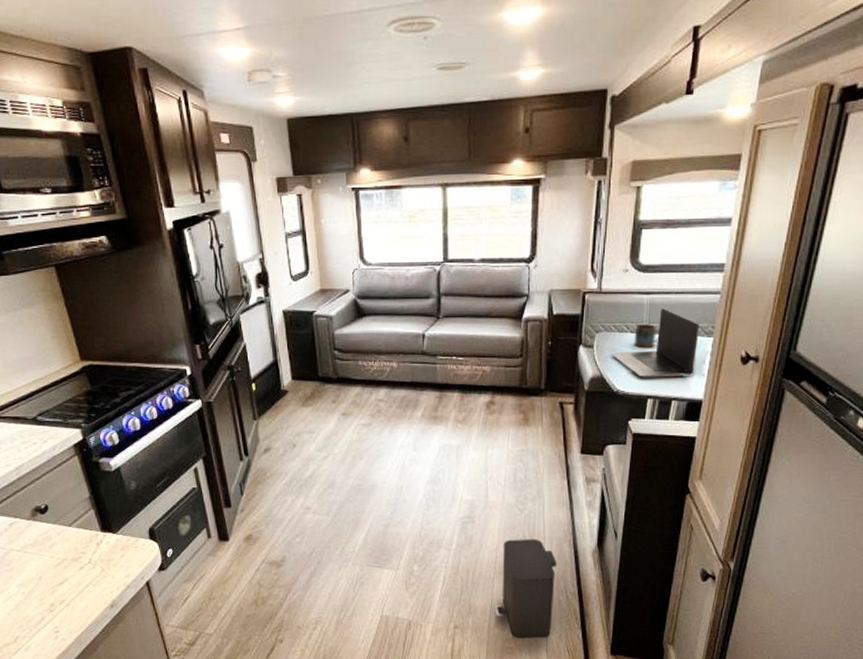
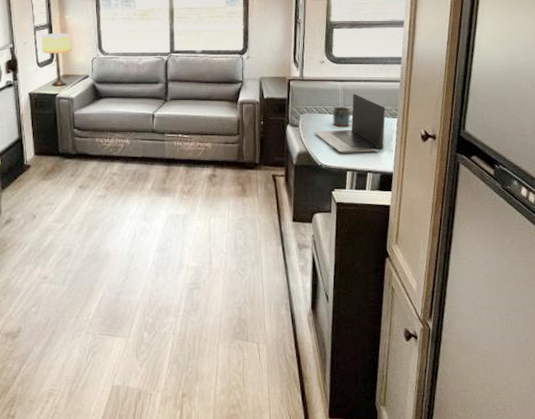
table lamp: none [294,240,329,303] -> present [41,33,71,87]
pedal bin: present [493,539,557,638] -> none [219,303,276,405]

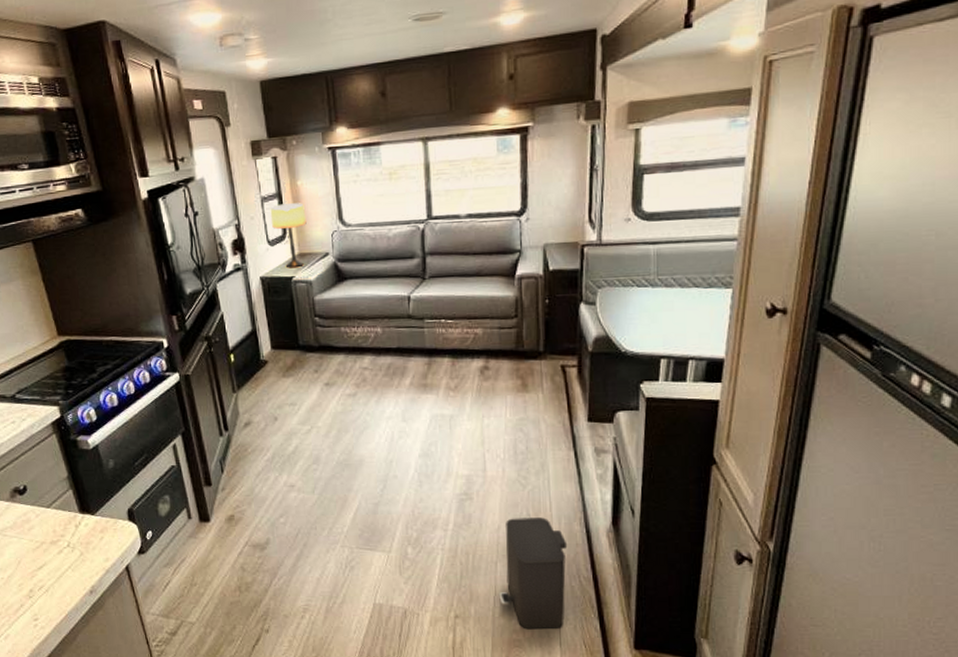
pedal bin: none [219,303,276,405] -> present [498,517,568,630]
laptop computer: present [314,94,386,154] -> none [616,259,716,337]
mug: present [332,107,353,128] -> none [641,277,670,304]

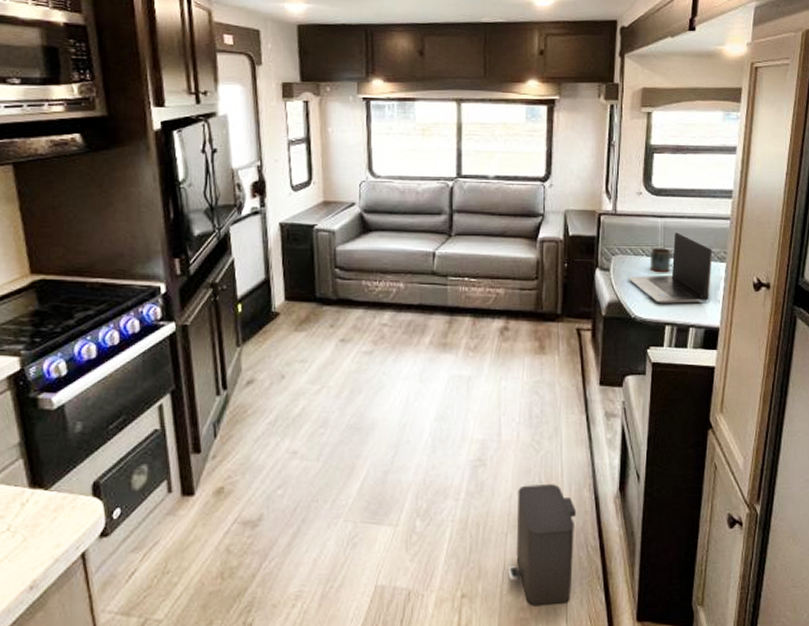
table lamp: present [270,203,307,268] -> none [296,149,335,216]
laptop computer: none [616,259,716,337] -> present [628,232,712,305]
mug: none [641,277,670,304] -> present [649,248,675,273]

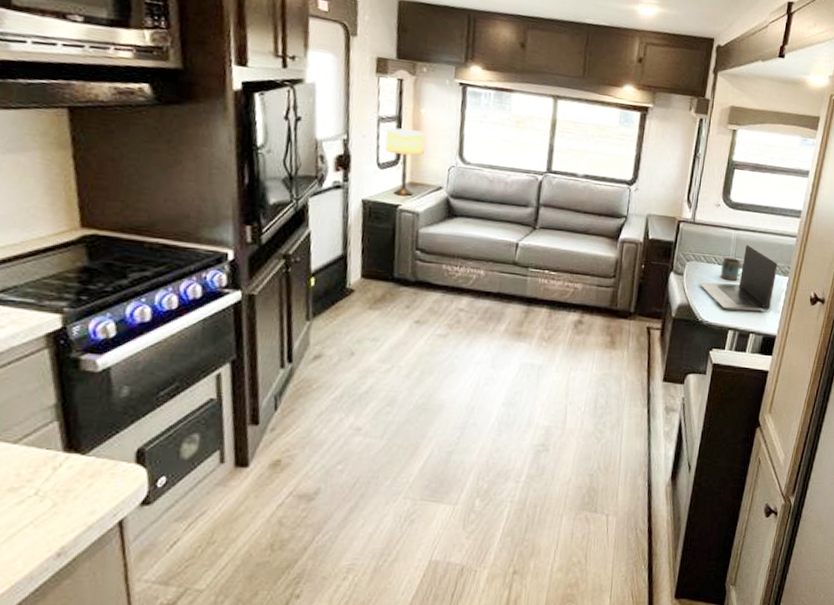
table lamp: none [296,149,335,216] -> present [385,127,425,197]
pedal bin: present [506,484,577,606] -> none [559,471,630,583]

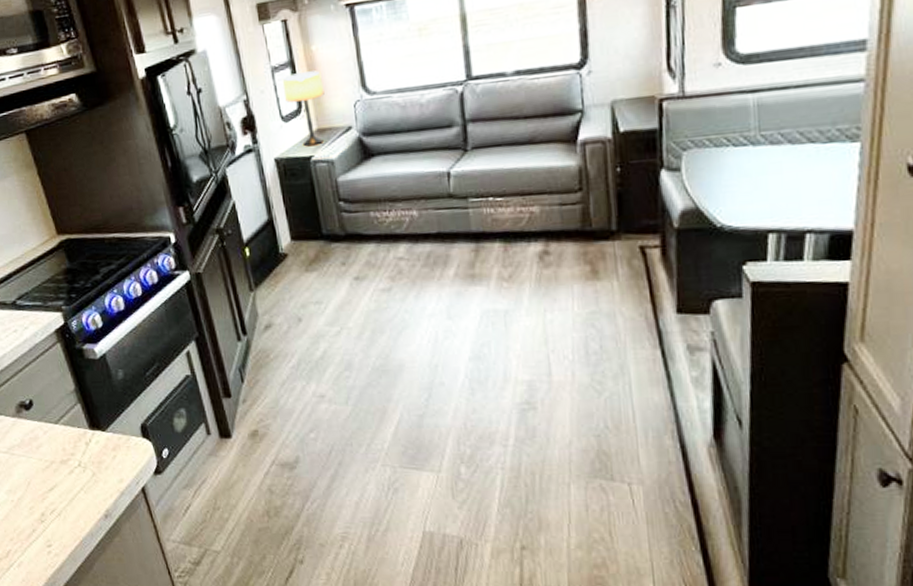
laptop computer: present [699,245,778,312] -> none [708,109,838,207]
mug: present [720,257,744,282] -> none [738,132,777,165]

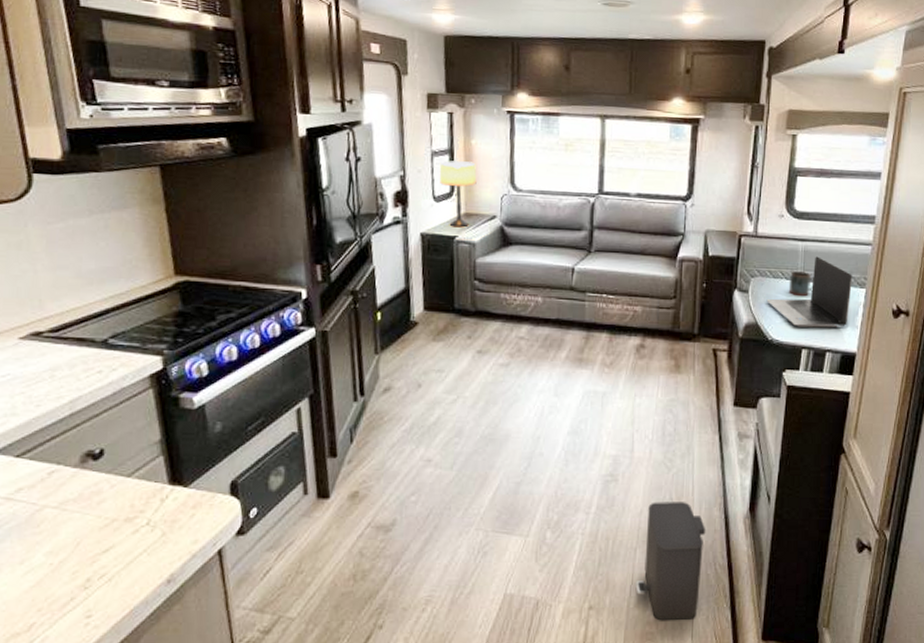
pedal bin: none [572,430,658,565] -> present [634,502,706,621]
laptop computer: none [708,109,838,207] -> present [766,256,852,329]
mug: none [738,132,777,165] -> present [788,271,814,297]

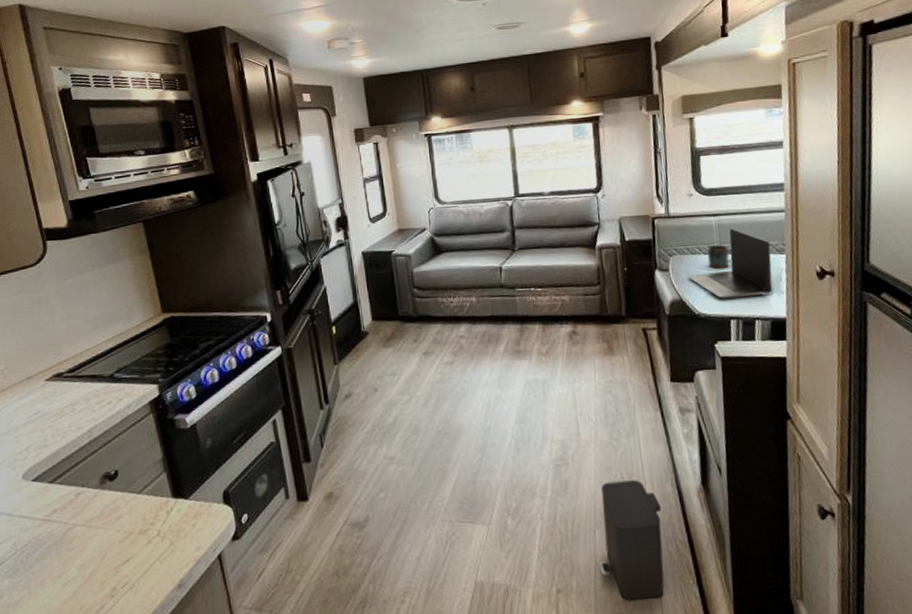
table lamp: present [439,160,477,228] -> none [371,183,405,243]

